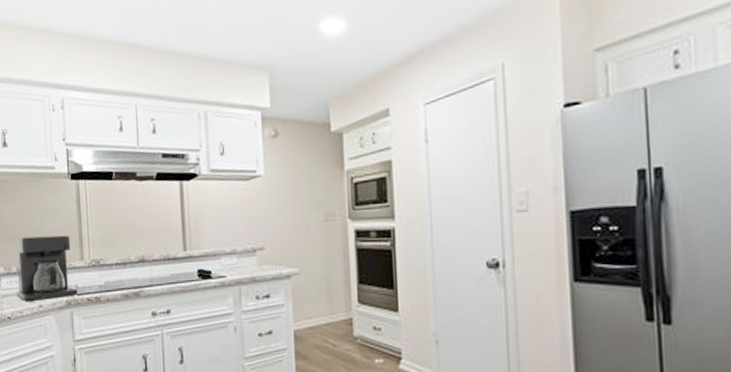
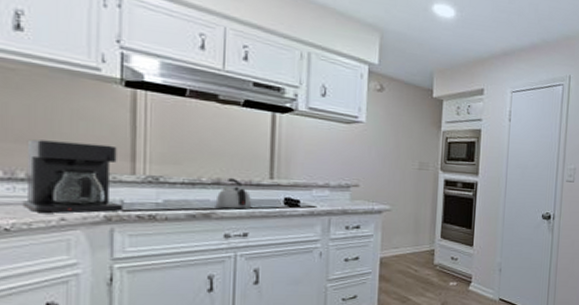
kettle: none [142,254,171,286] -> present [215,177,252,209]

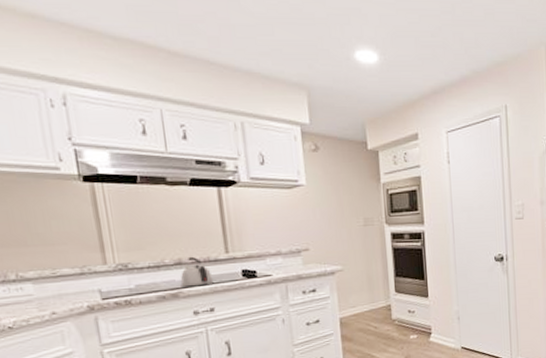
coffee maker: present [22,139,124,213] -> none [11,239,102,309]

